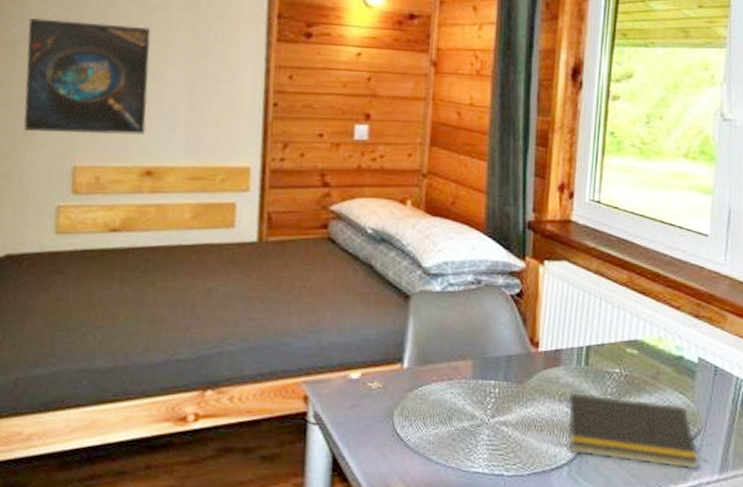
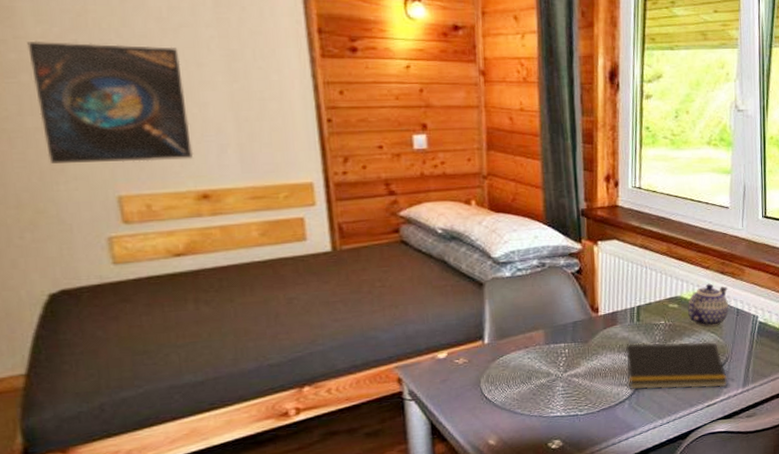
teapot: none [650,328,705,386] -> present [688,283,729,327]

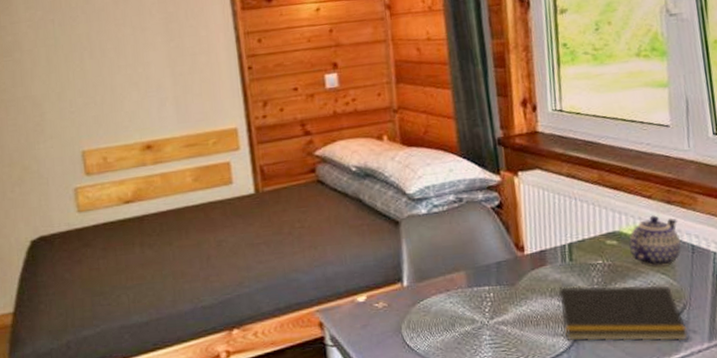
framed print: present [27,40,194,164] -> none [20,16,140,126]

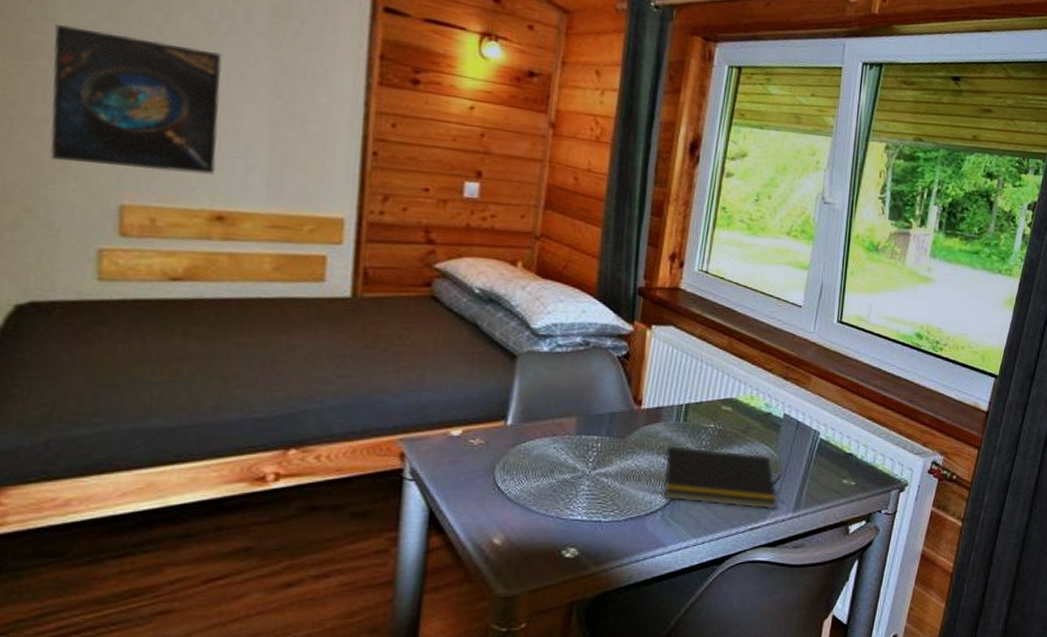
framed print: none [20,16,140,126] -> present [49,24,222,175]
teapot: present [629,215,682,267] -> none [742,388,790,438]

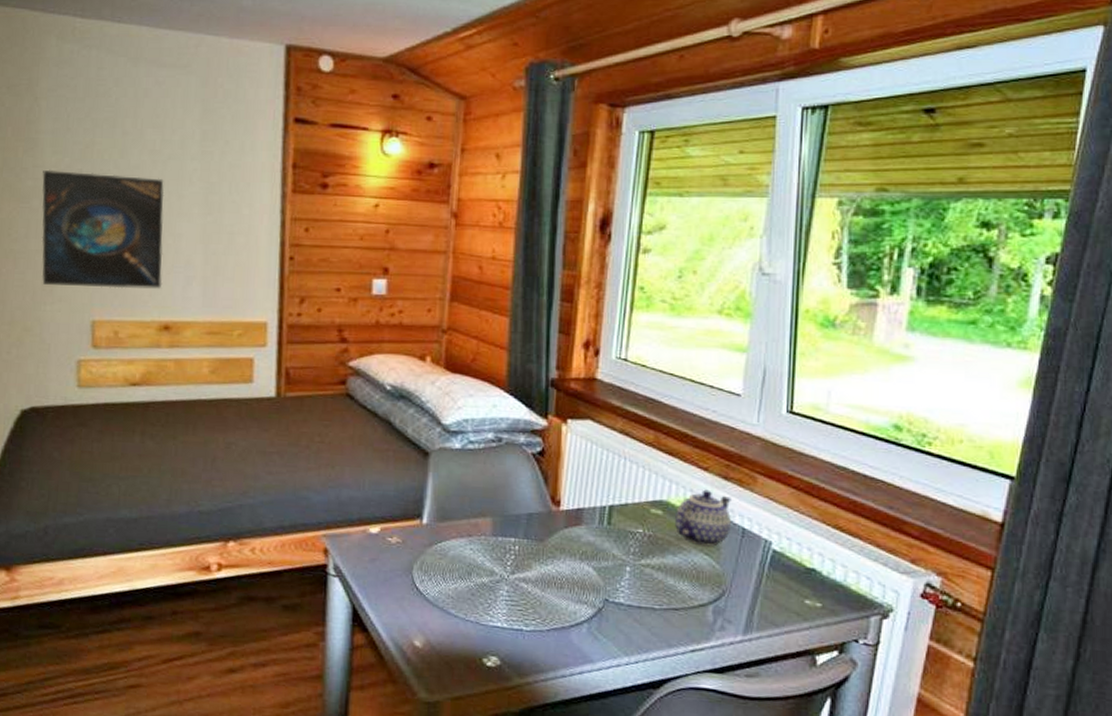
notepad: present [663,446,778,510] -> none [587,551,724,630]
teapot: none [742,388,790,438] -> present [675,489,732,547]

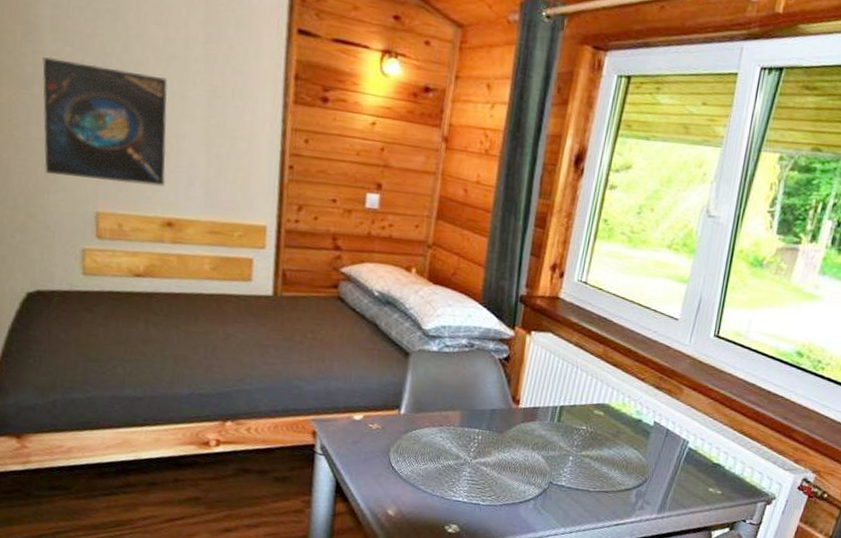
teapot: present [675,489,732,547] -> none [613,396,661,444]

